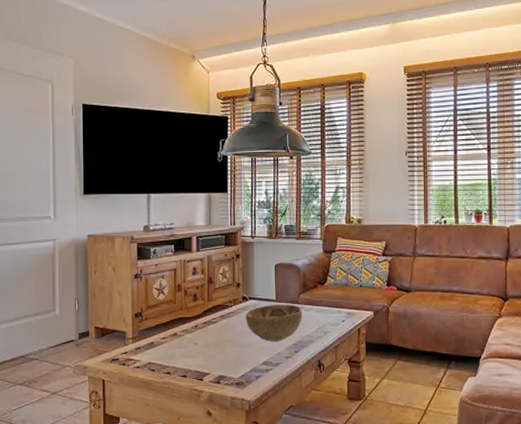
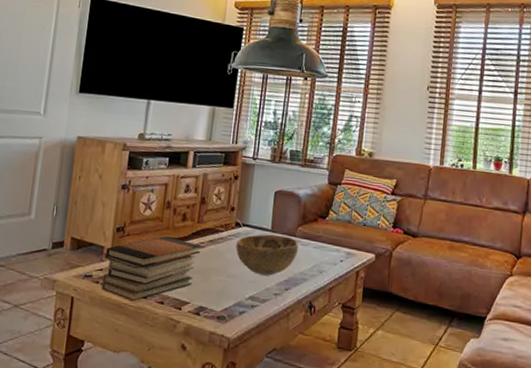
book stack: none [127,317,214,378] -> present [102,236,202,302]

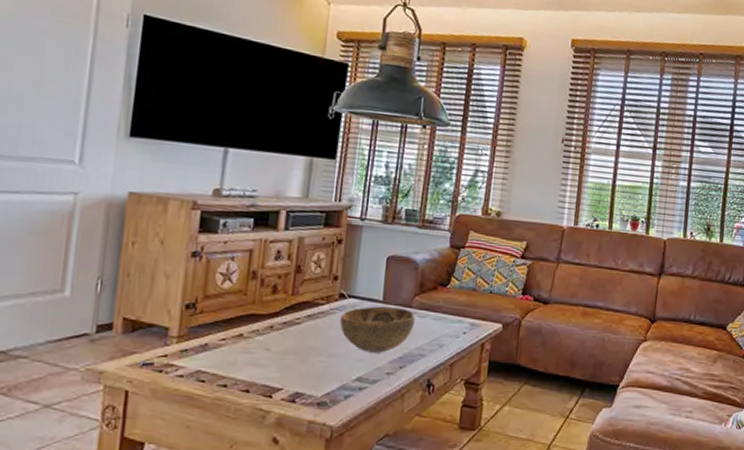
book stack: present [102,236,202,302] -> none [167,312,297,392]

